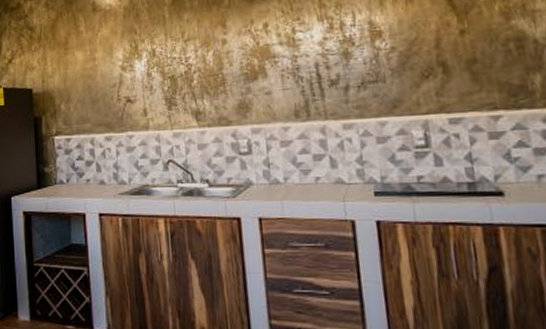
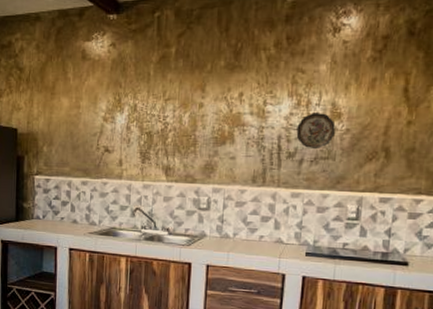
decorative plate: none [334,33,379,74] -> present [296,113,336,150]

